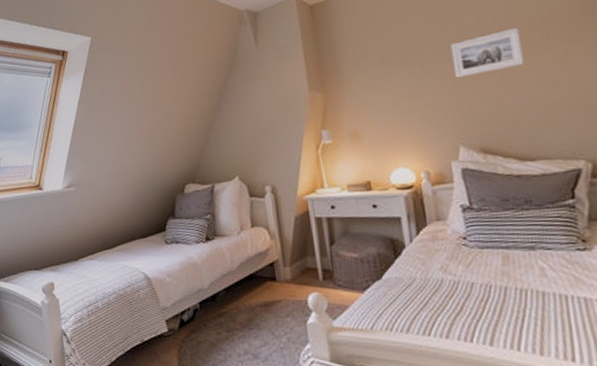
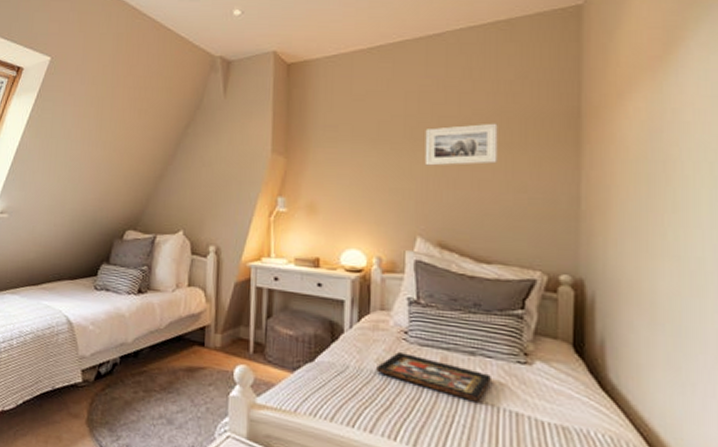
decorative tray: none [442,258,555,294] -> present [376,352,491,402]

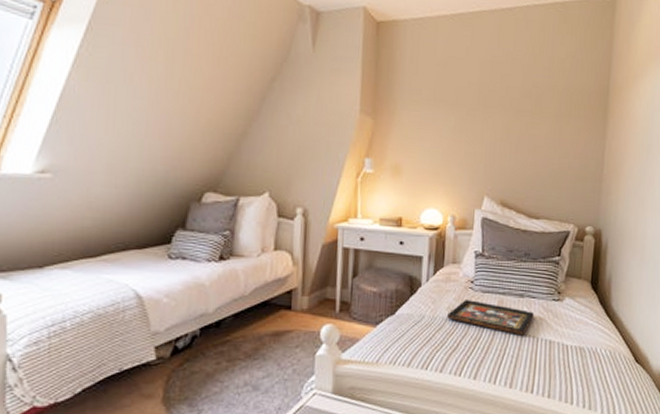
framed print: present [424,123,498,166] -> none [493,95,551,132]

